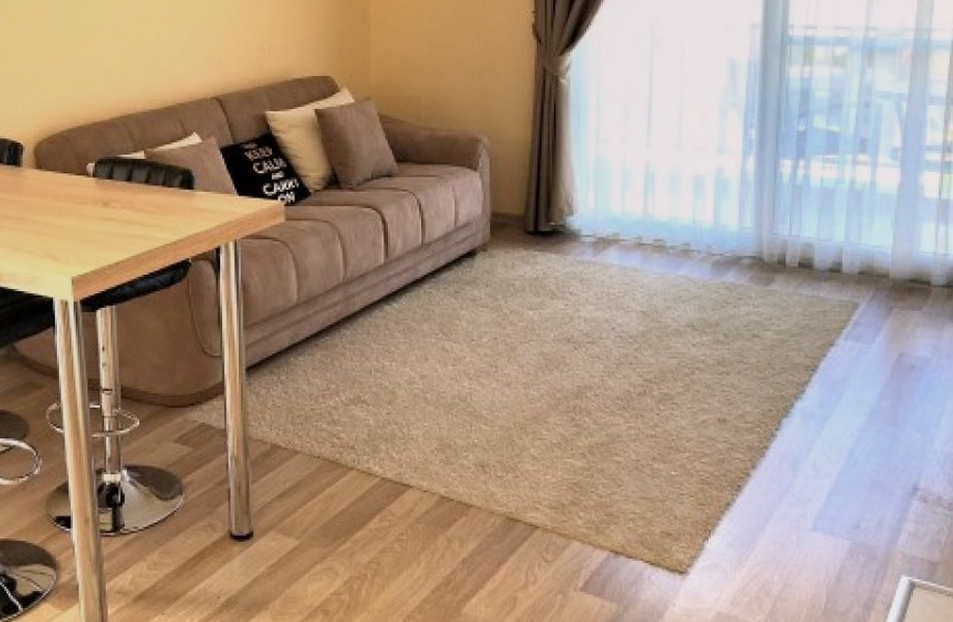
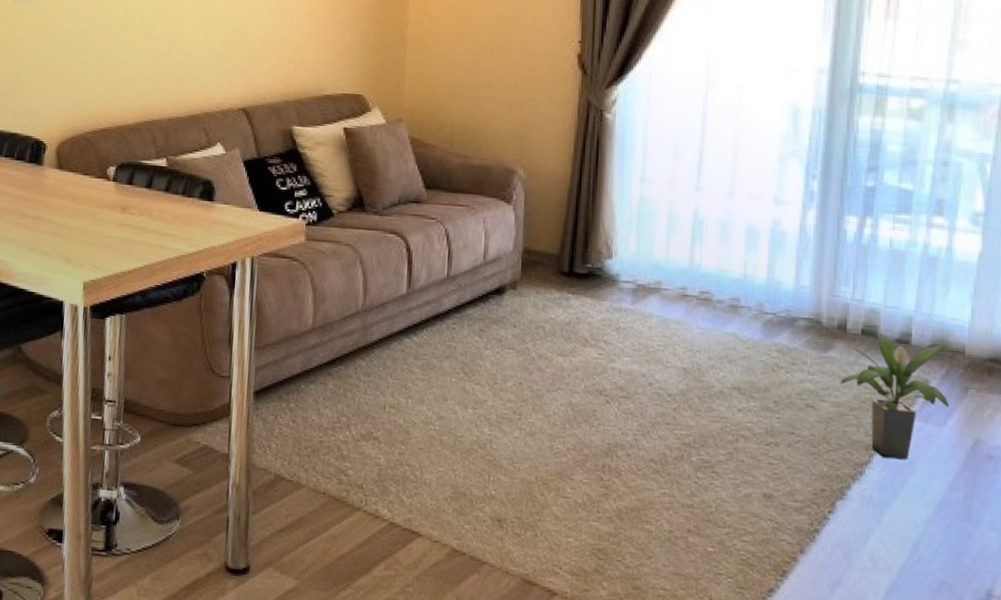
potted plant: none [782,265,876,377] -> present [840,333,949,460]

